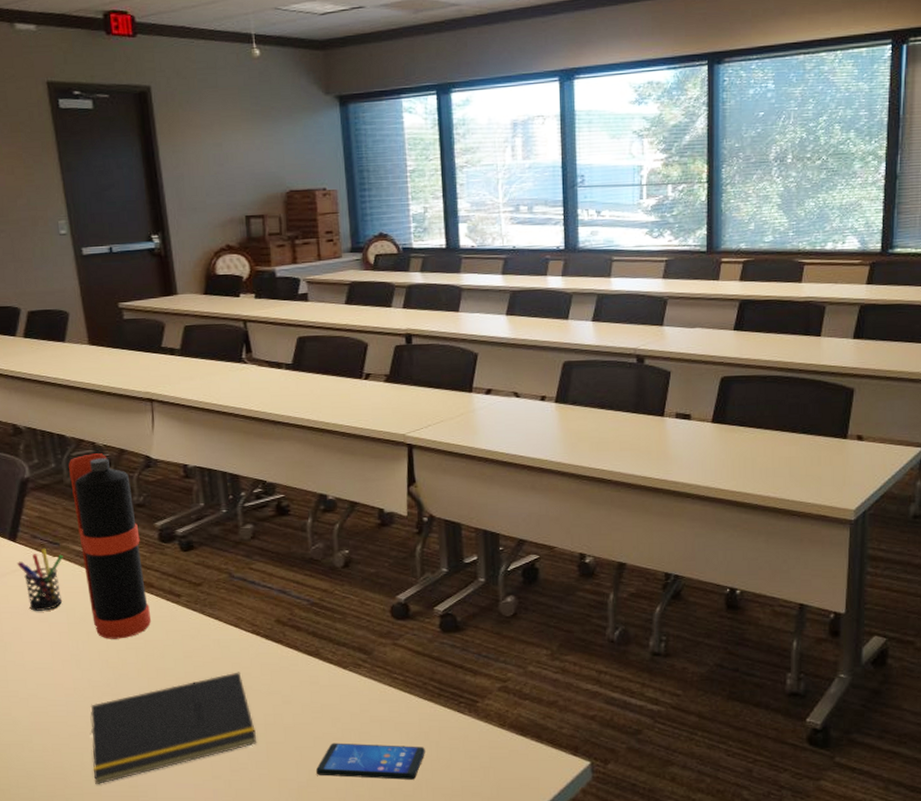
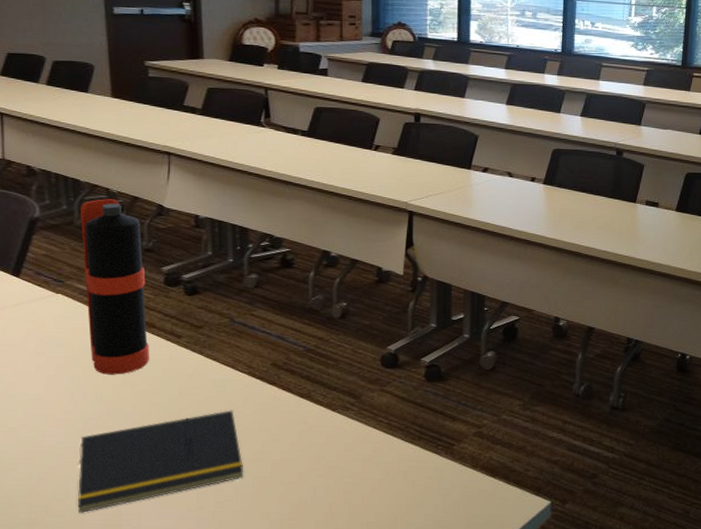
pen holder: present [17,548,63,611] -> none [18,284,67,345]
smartphone: present [315,743,425,780] -> none [298,479,402,514]

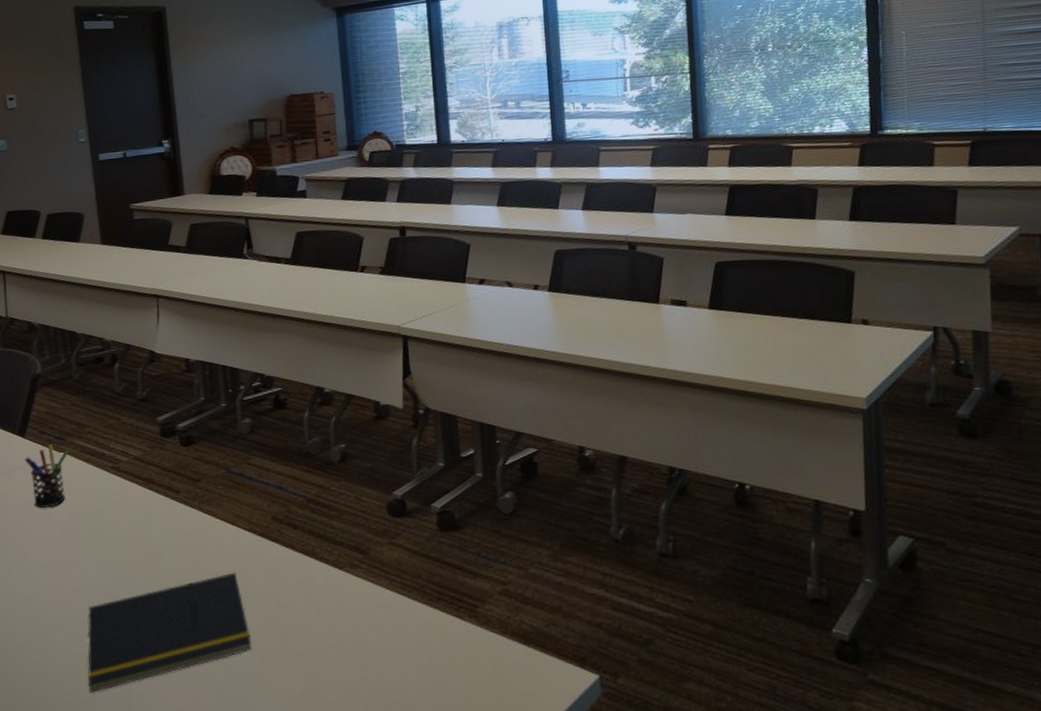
pen holder: none [18,284,67,345] -> present [25,443,69,508]
bottle: present [81,199,150,375] -> none [78,349,151,537]

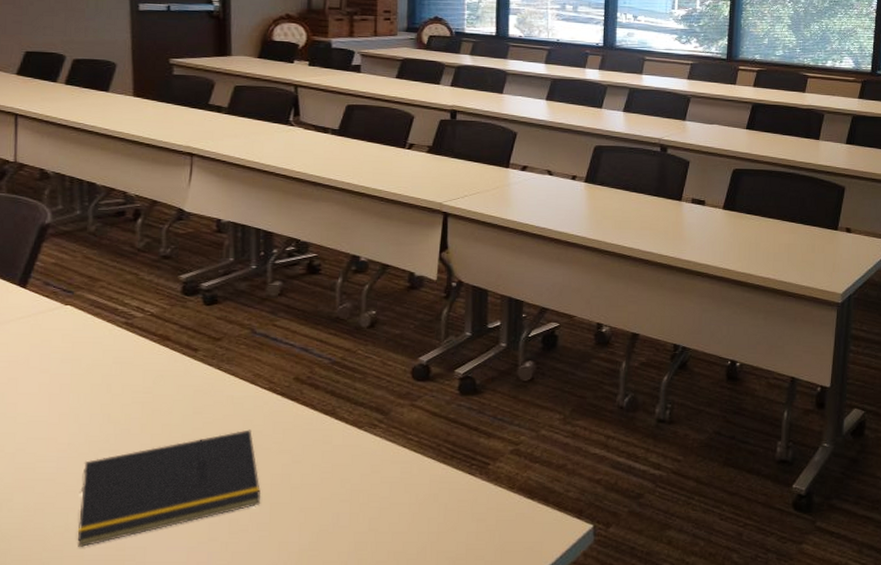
pen holder: present [25,443,69,508] -> none [23,295,76,361]

